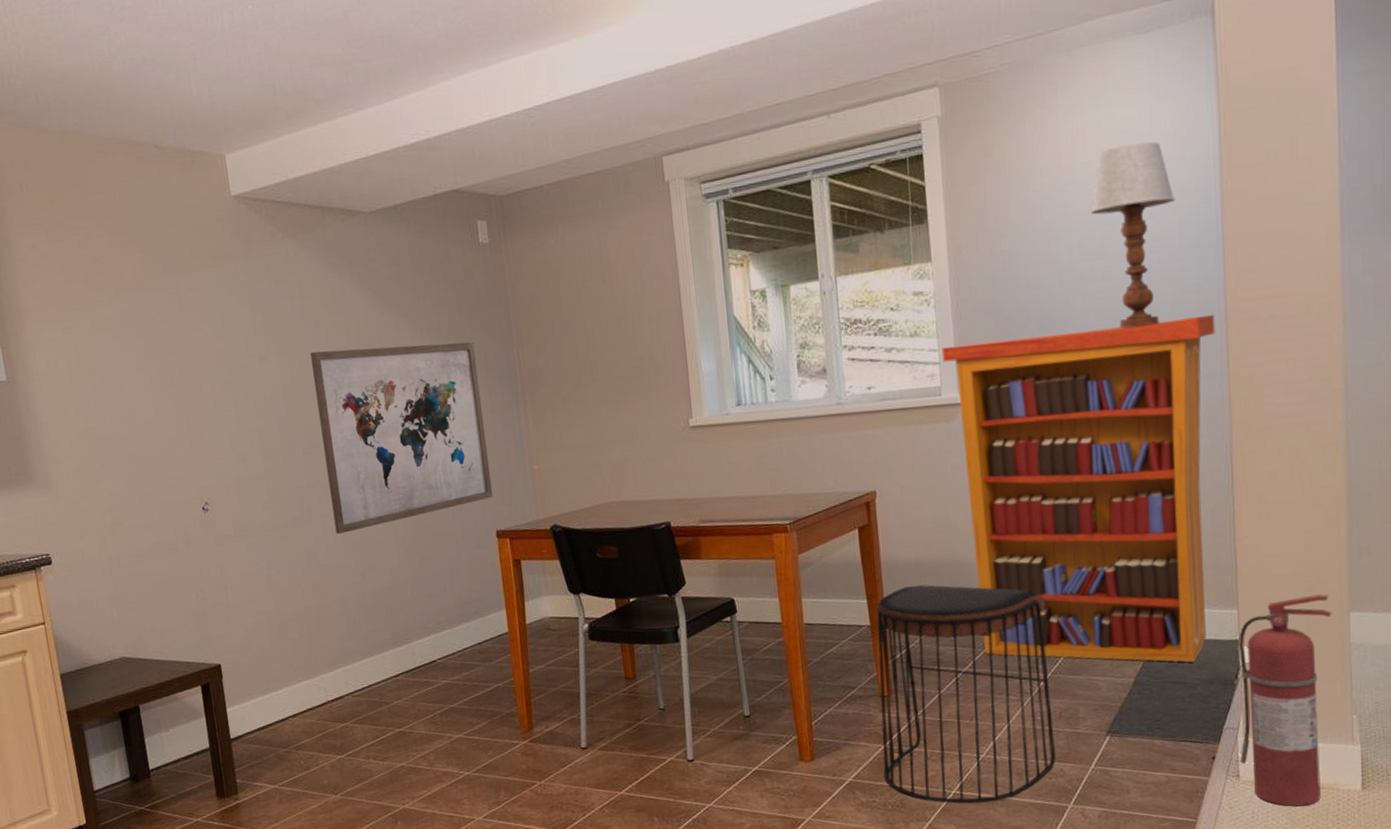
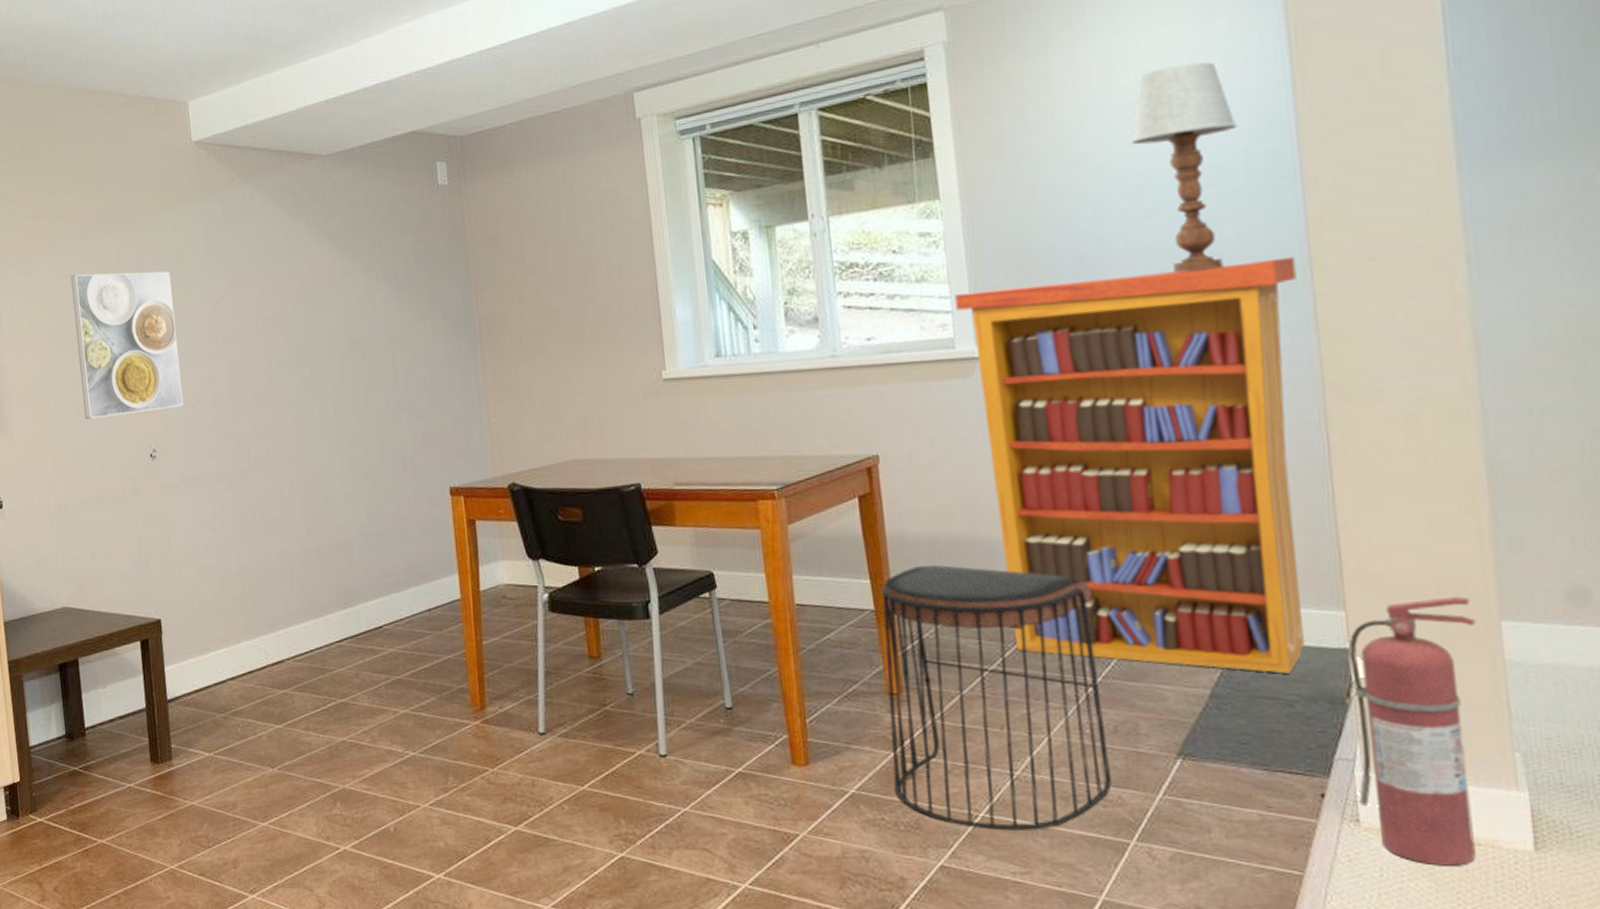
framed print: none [110,326,235,475] -> present [70,271,184,420]
wall art: present [309,341,494,535] -> none [262,287,448,487]

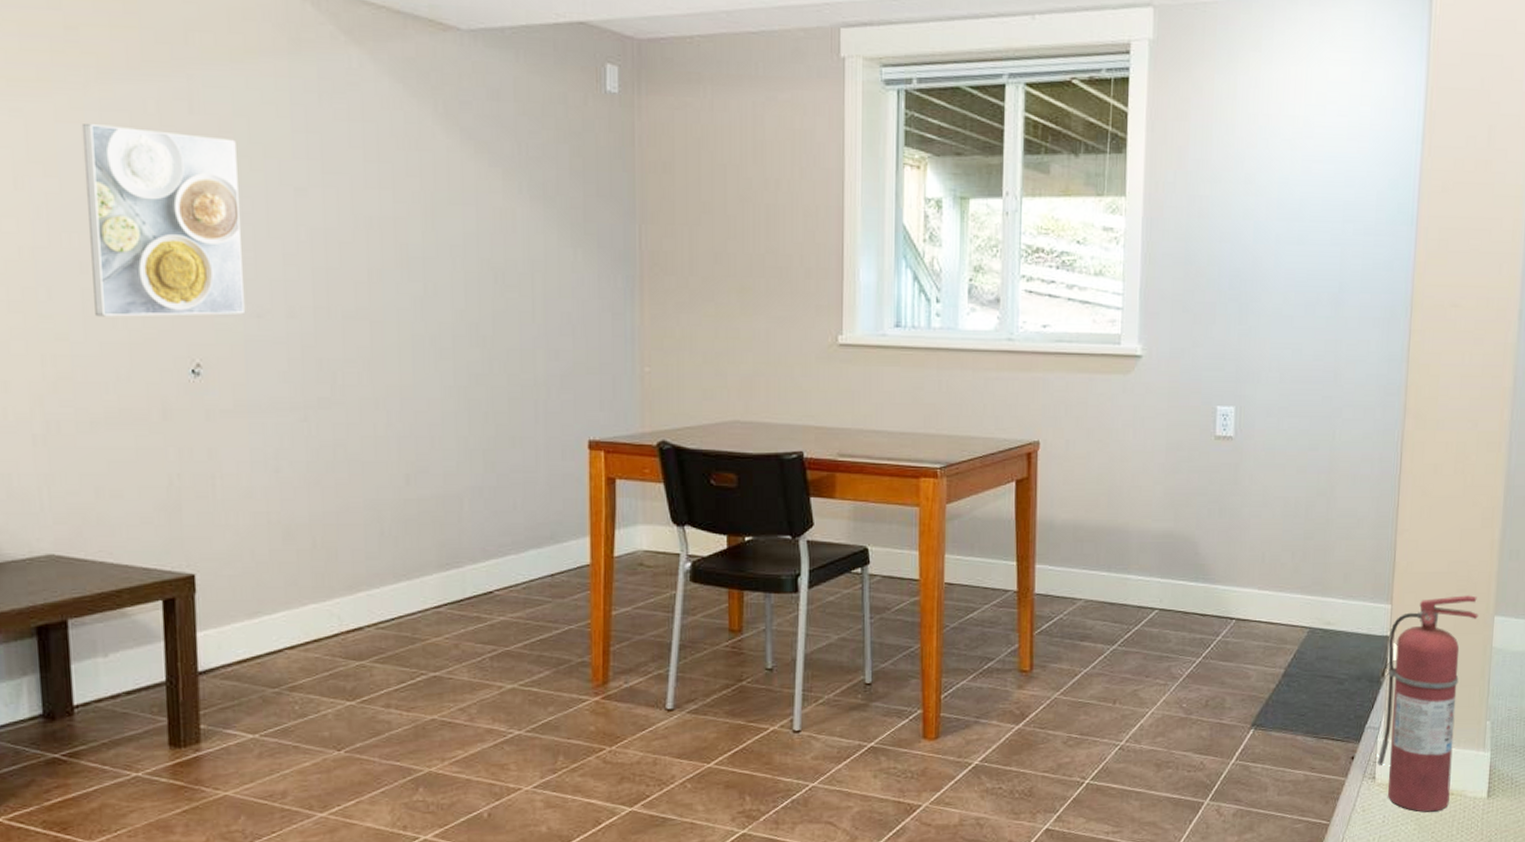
stool: present [881,565,1112,831] -> none [1014,551,1204,795]
bookcase: present [954,256,1305,674] -> none [1126,291,1401,656]
table lamp: present [1131,62,1238,273] -> none [1292,105,1377,298]

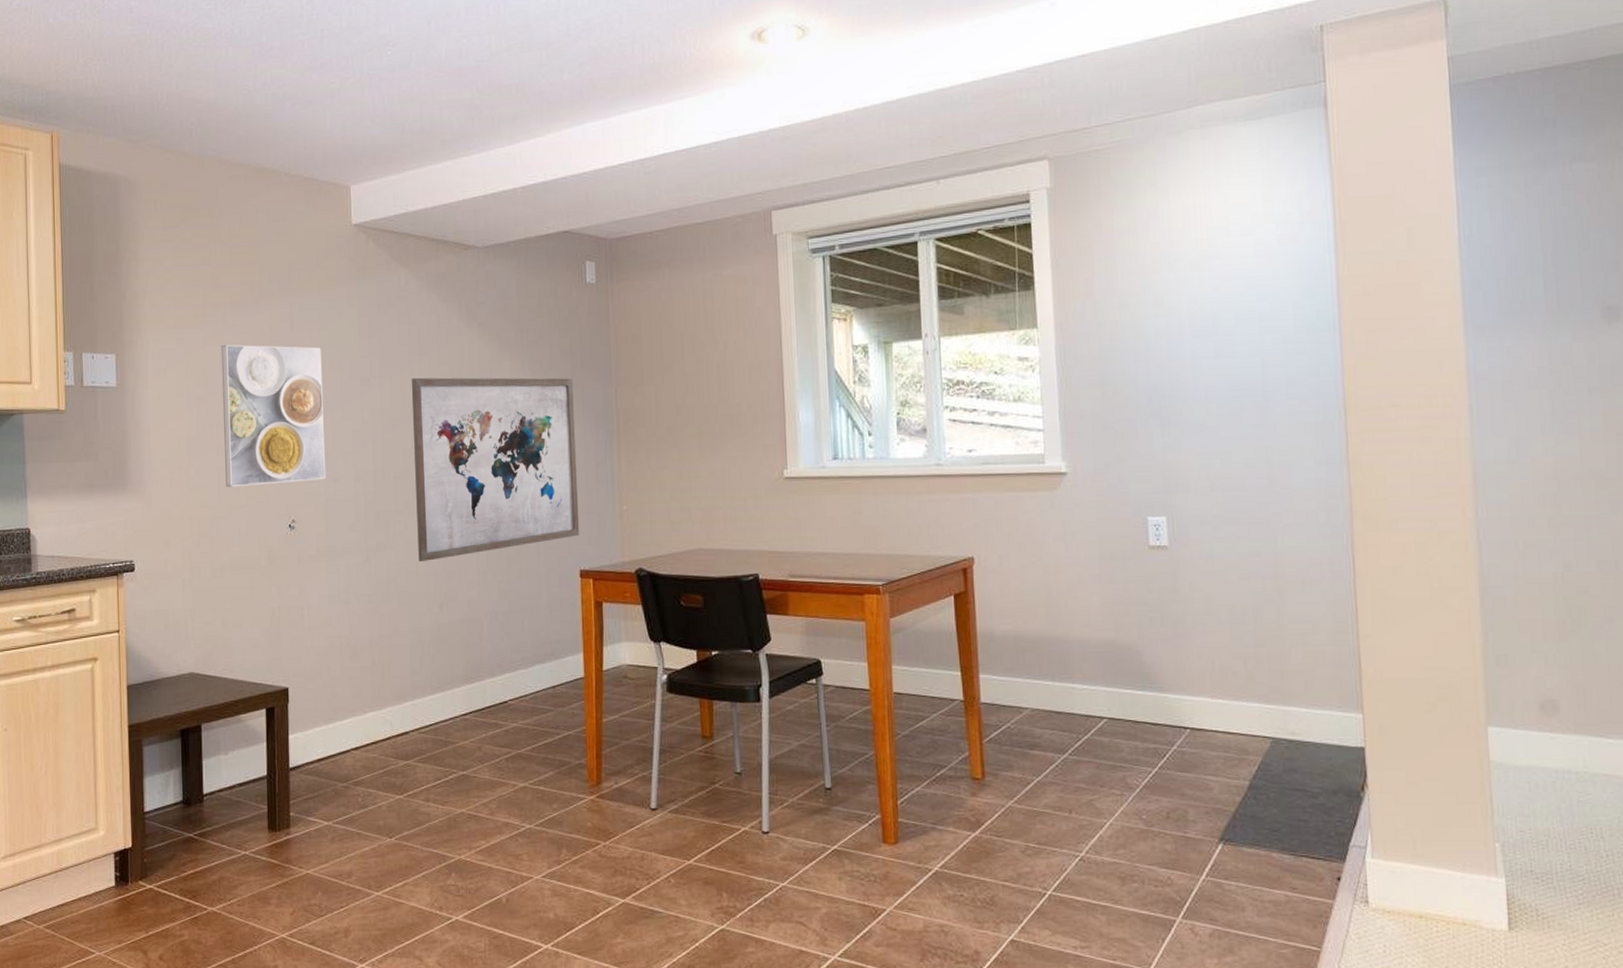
wall art: none [366,191,590,424] -> present [411,377,580,562]
fire extinguisher: present [1377,595,1479,812] -> none [1364,704,1468,943]

